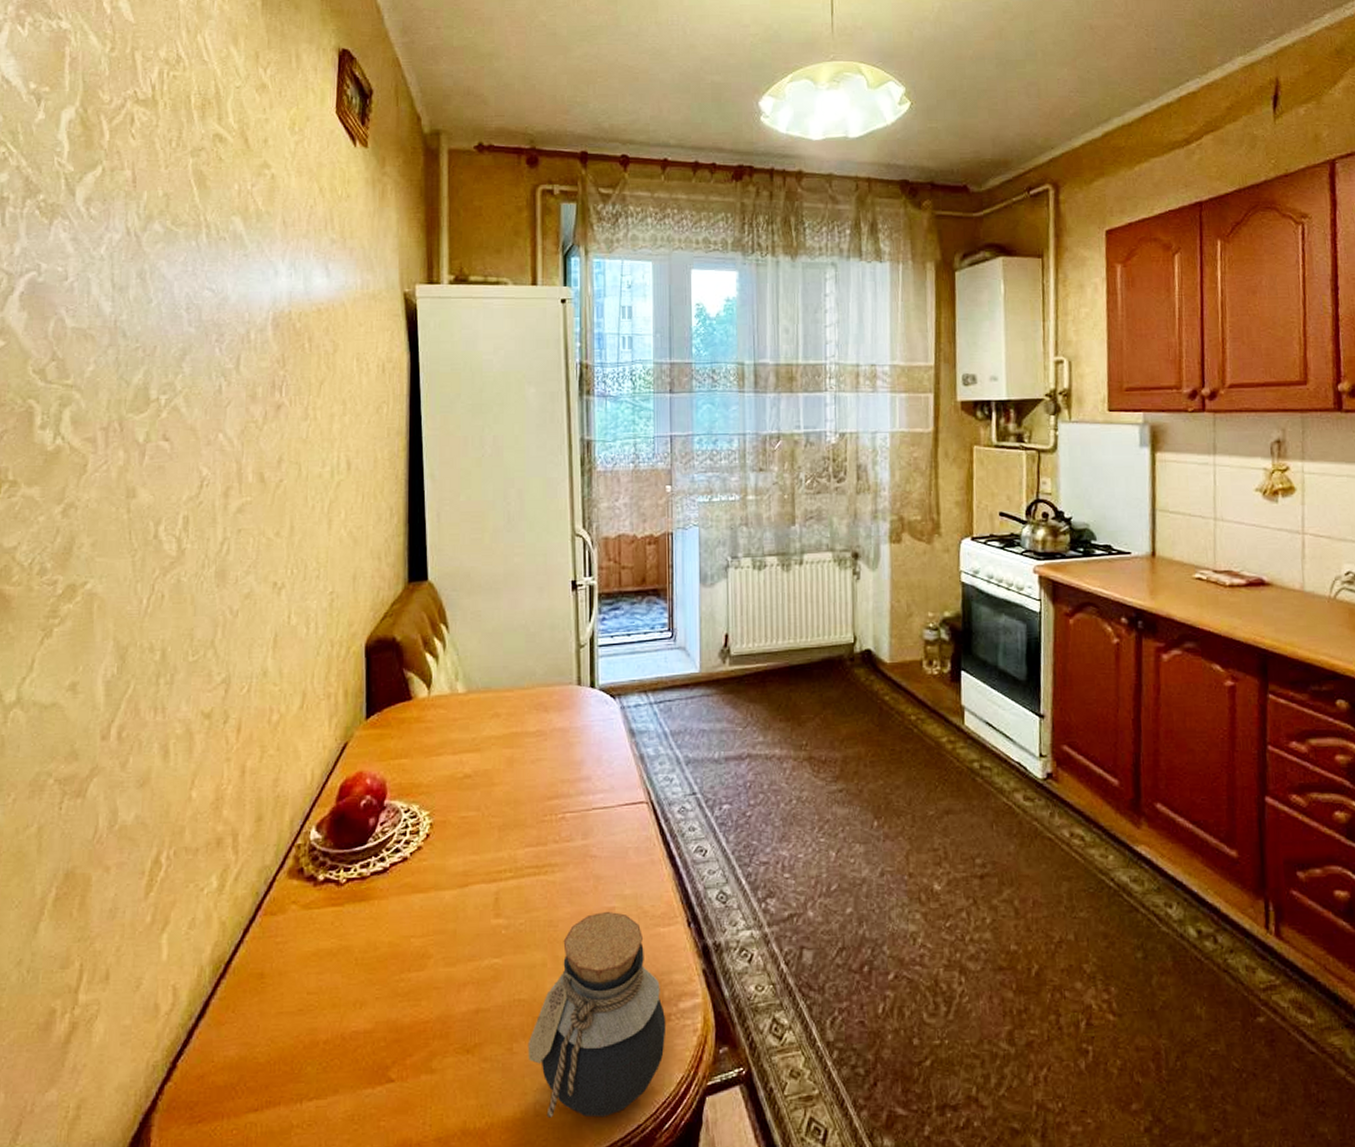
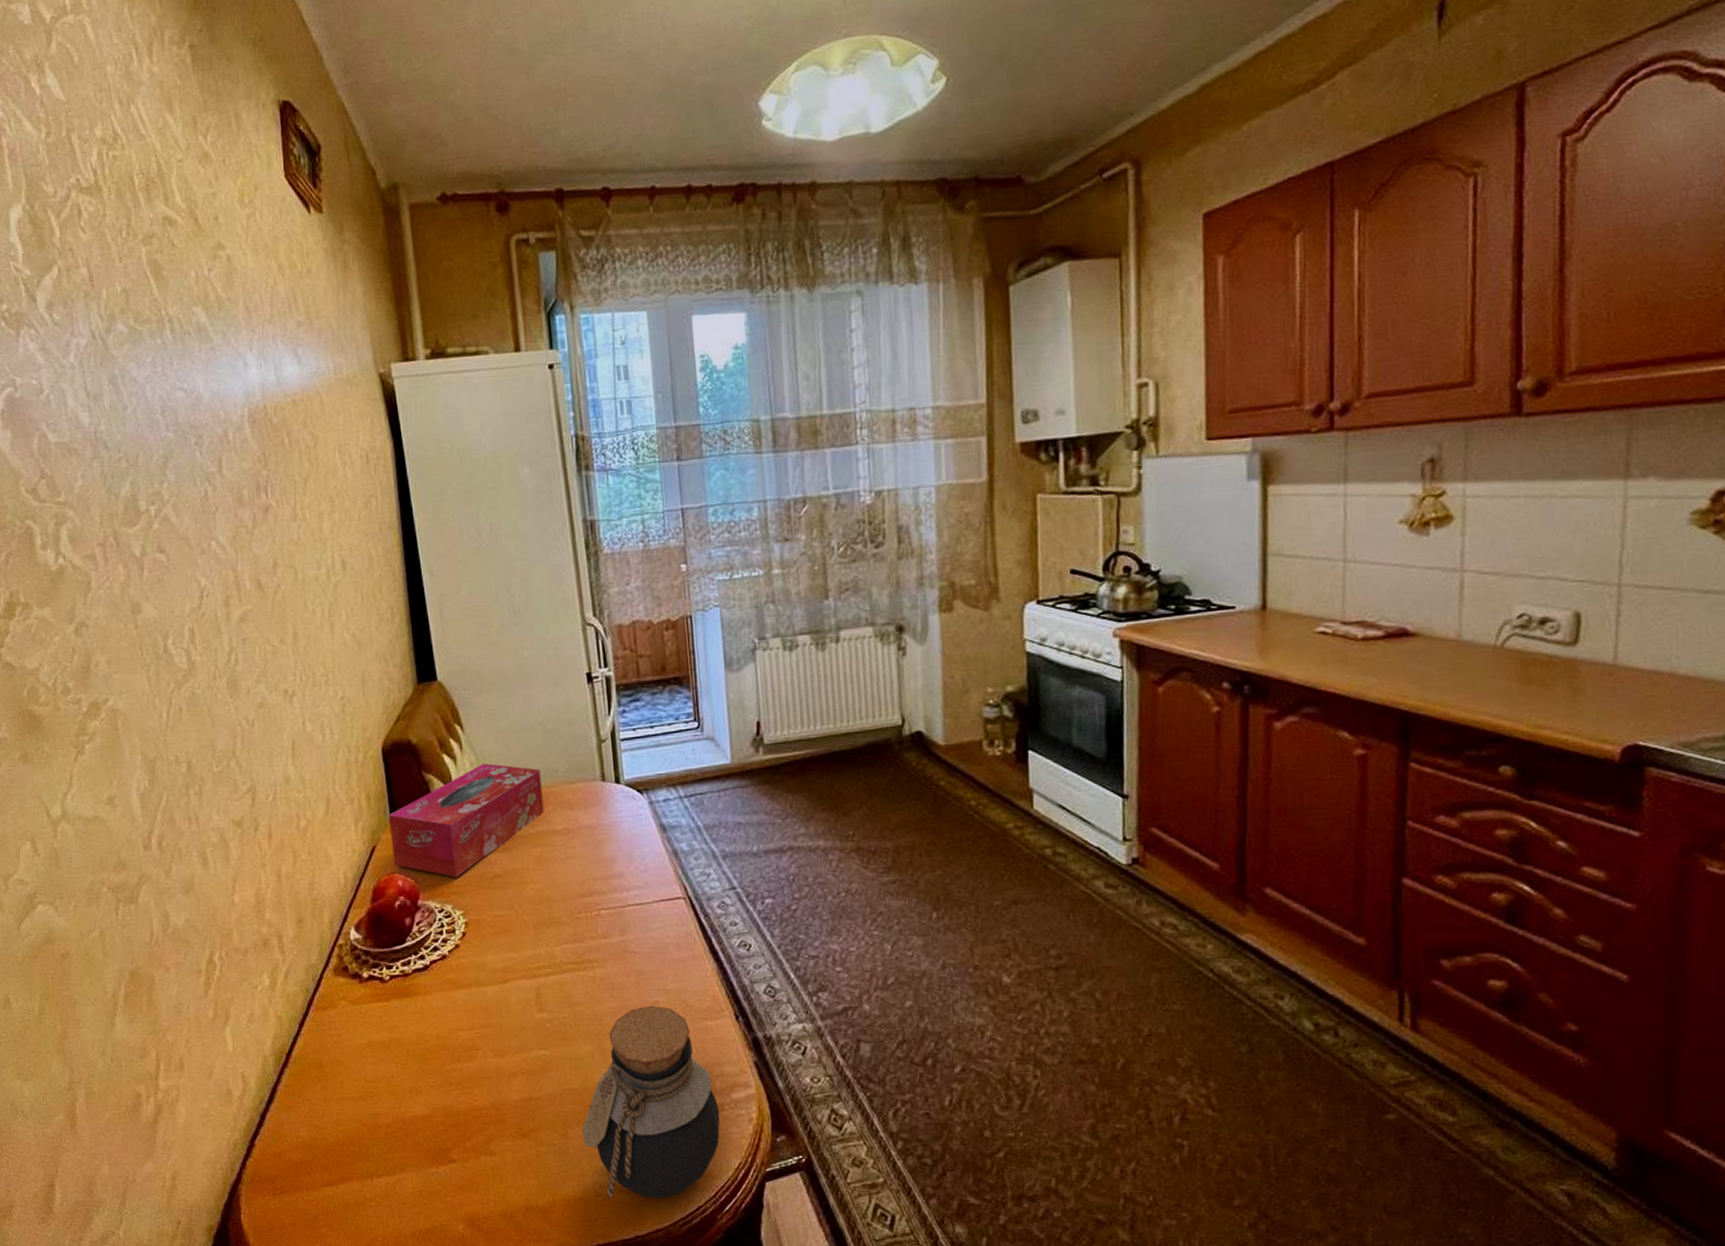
tissue box: none [364,664,519,778] -> present [389,763,544,878]

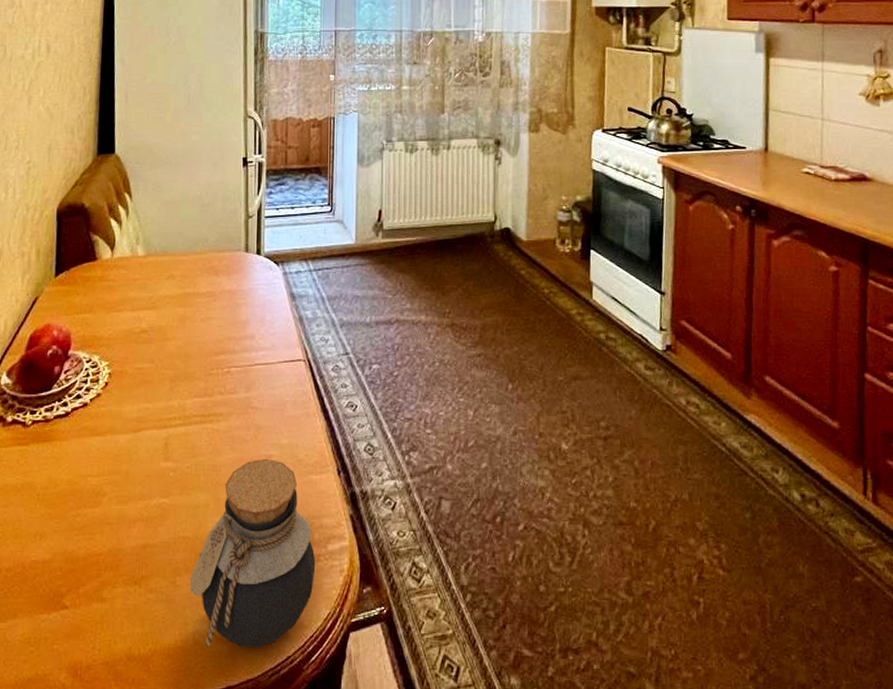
tissue box: present [389,763,544,878] -> none [52,230,194,331]

